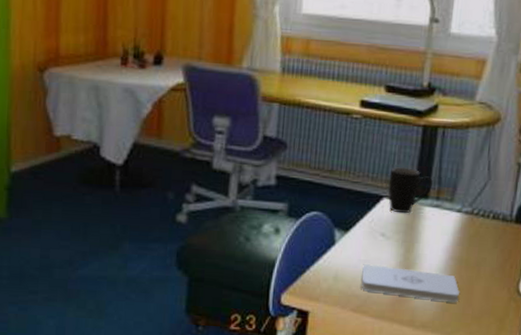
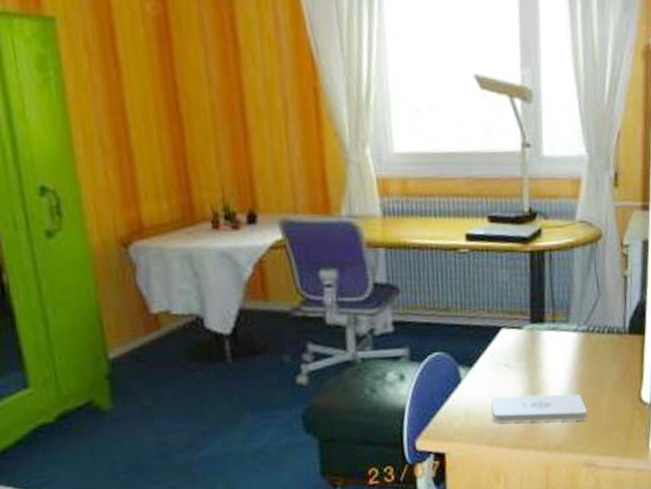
mug: present [388,166,433,214] -> none [504,294,547,342]

